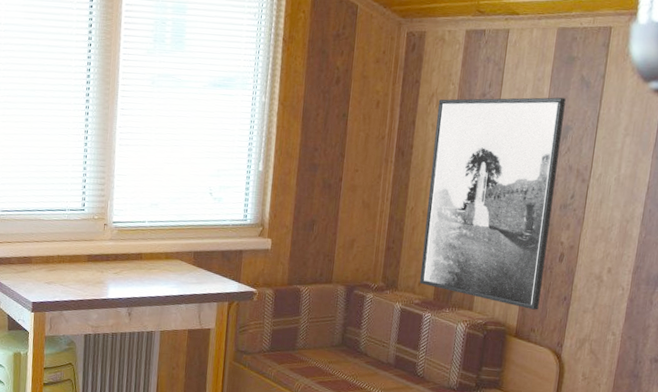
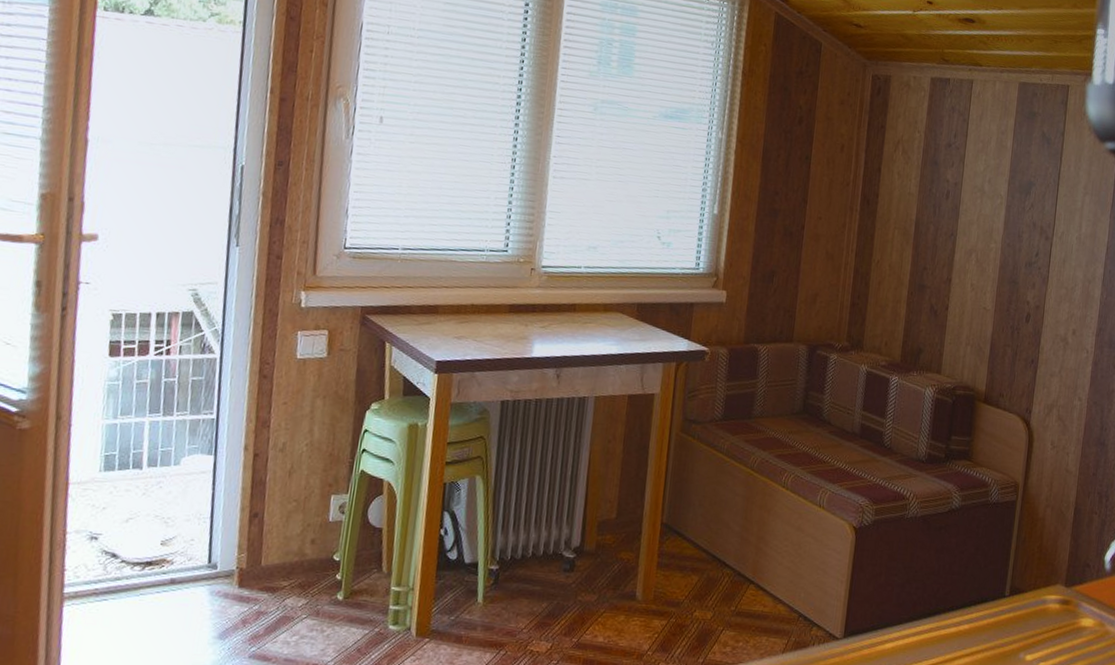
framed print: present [419,97,566,310] -> none [885,147,1028,374]

